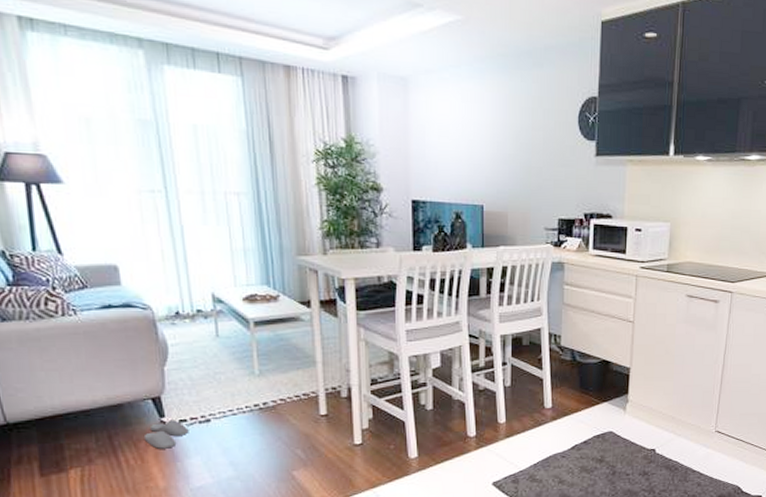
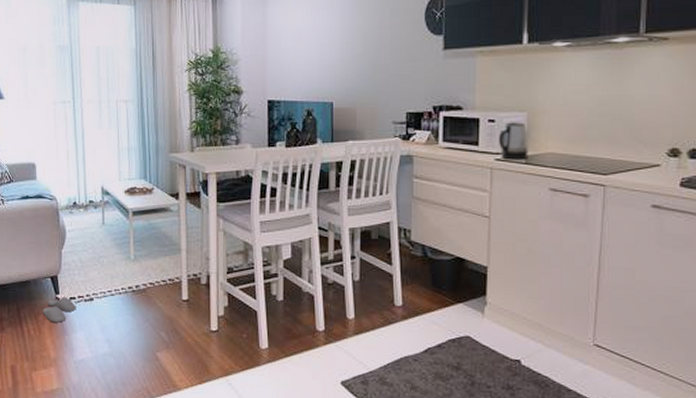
kettle: none [644,232,671,268] -> present [499,122,528,160]

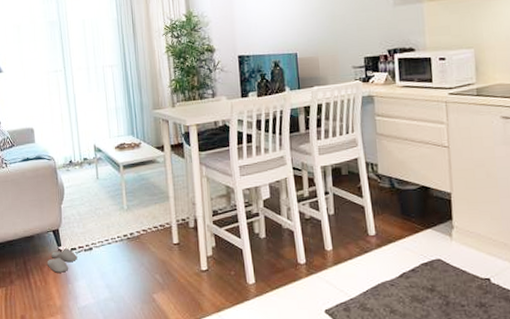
kettle: present [499,122,528,160] -> none [450,58,479,93]

